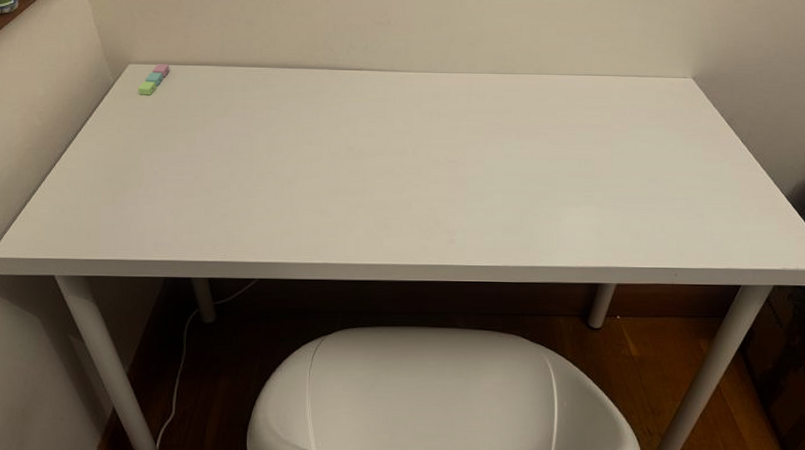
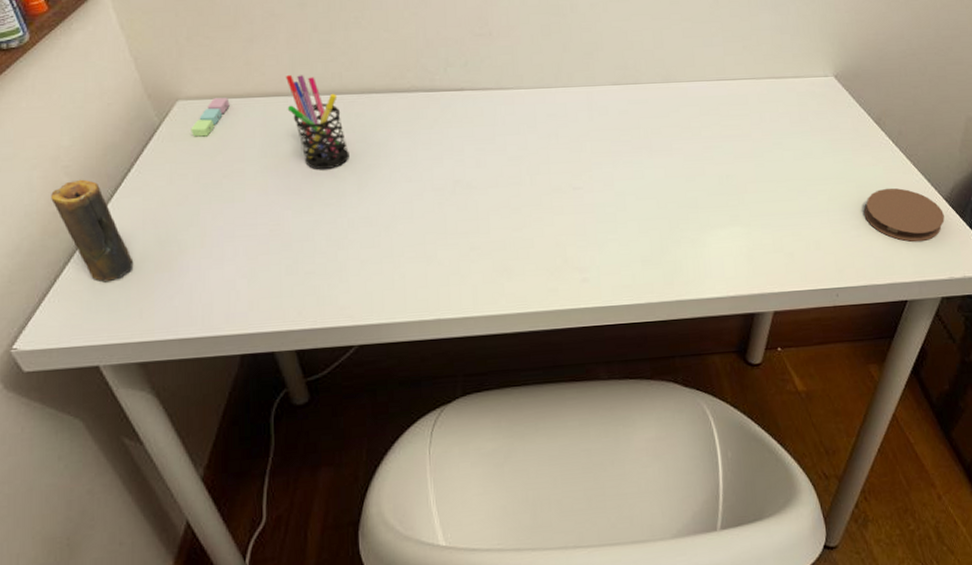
candle: none [27,123,86,208] -> present [51,179,134,281]
pen holder: none [215,47,263,130] -> present [286,74,349,170]
coaster: none [708,182,784,234] -> present [863,188,945,242]

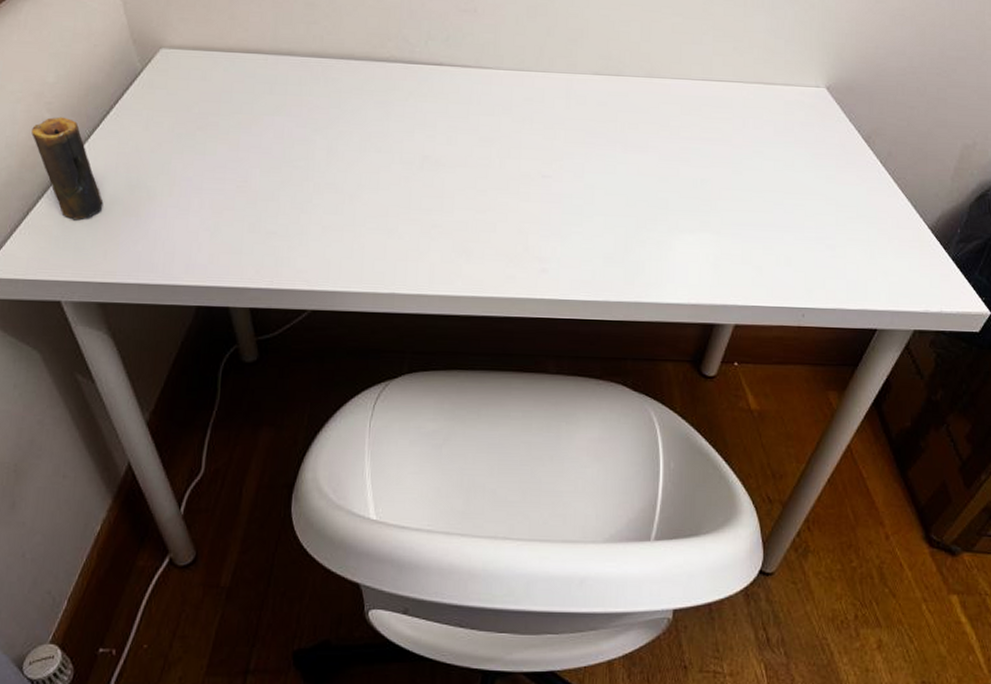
sticky notes: present [191,97,230,137] -> none [170,49,211,87]
pen holder: present [286,74,349,170] -> none [266,32,322,132]
coaster: present [863,188,945,242] -> none [841,210,927,270]

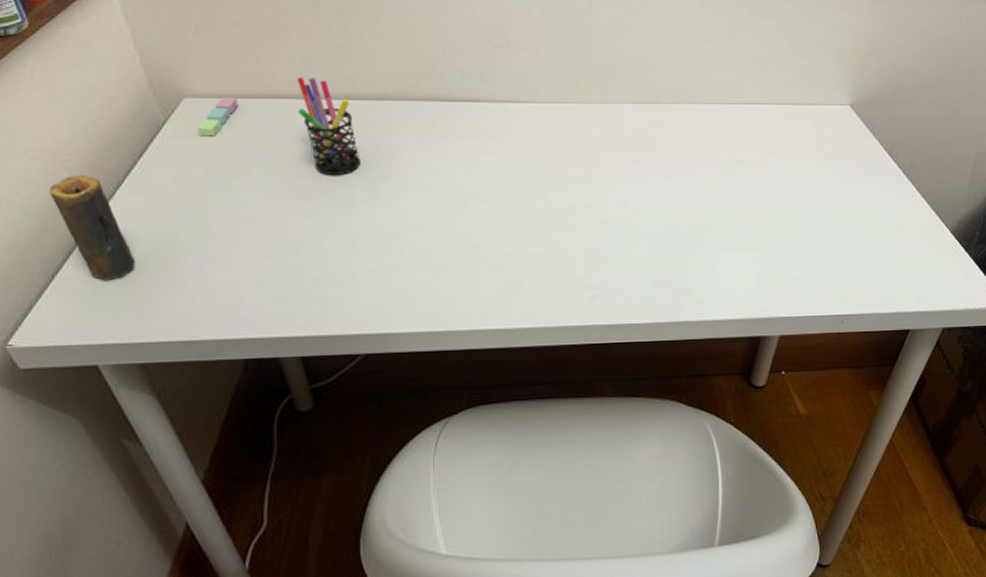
sticky notes: none [170,49,211,87] -> present [197,97,238,136]
pen holder: none [266,32,322,132] -> present [297,76,361,176]

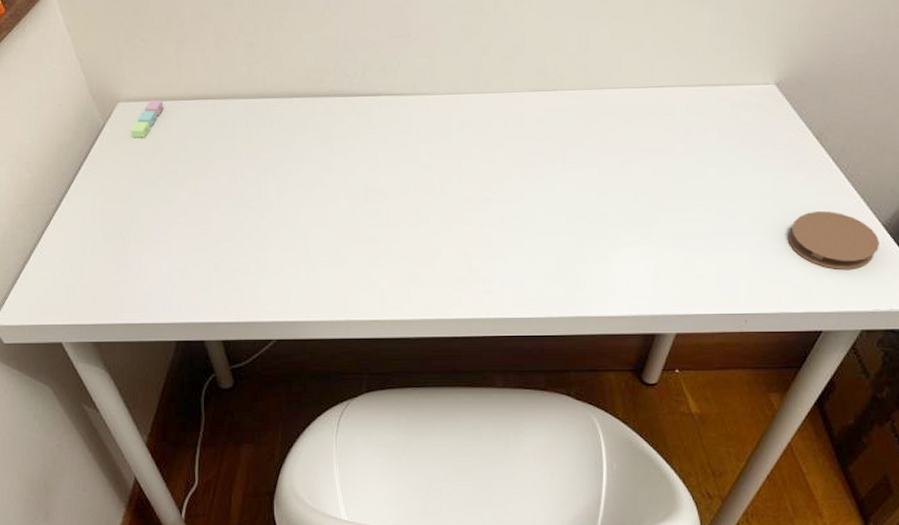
candle: present [50,174,136,280] -> none [17,175,86,269]
pen holder: present [297,76,361,176] -> none [214,77,271,173]
coaster: none [872,218,950,273] -> present [787,210,879,271]

